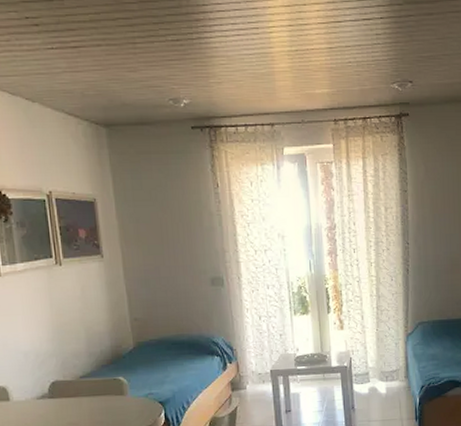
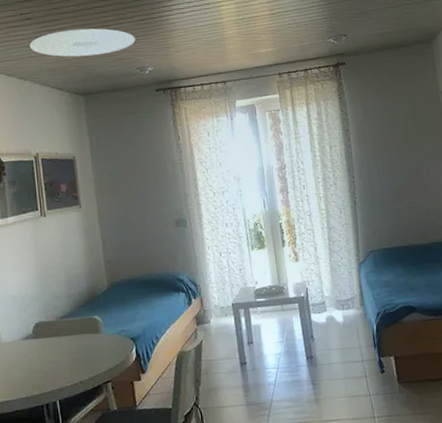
ceiling light: none [38,44,169,79] -> present [29,28,136,57]

